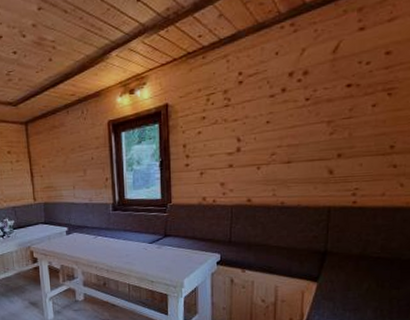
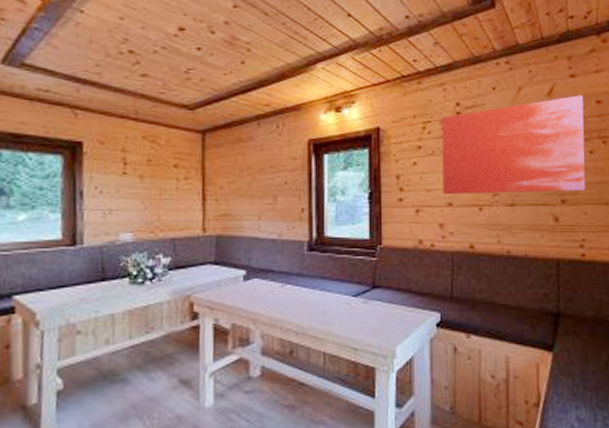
wall art: none [224,48,371,158] -> present [441,95,586,195]

